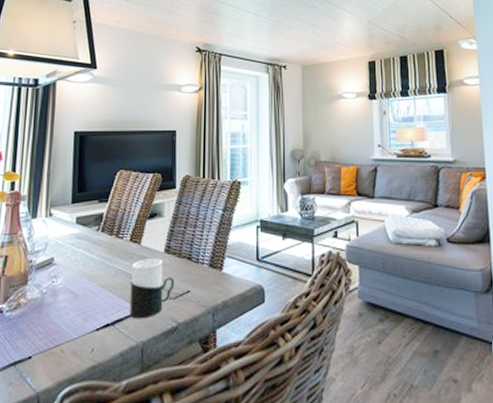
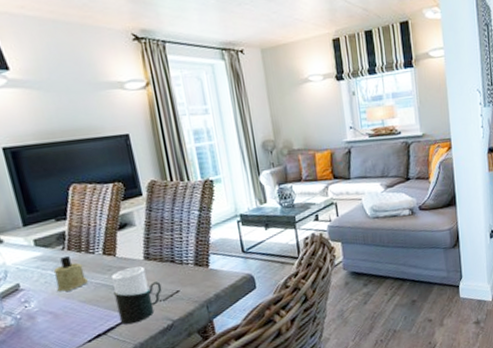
candle: none [83,237,111,273] -> present [53,255,88,292]

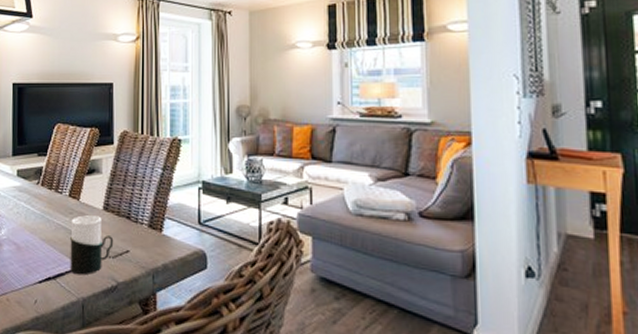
candle: present [53,255,88,292] -> none [25,190,51,226]

